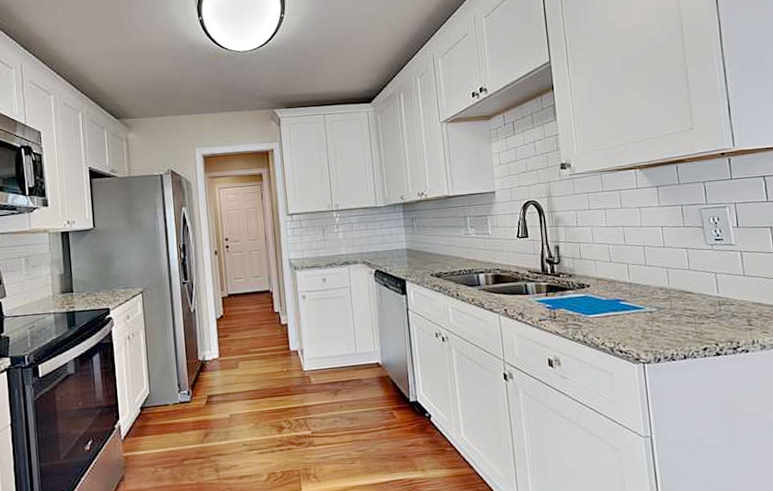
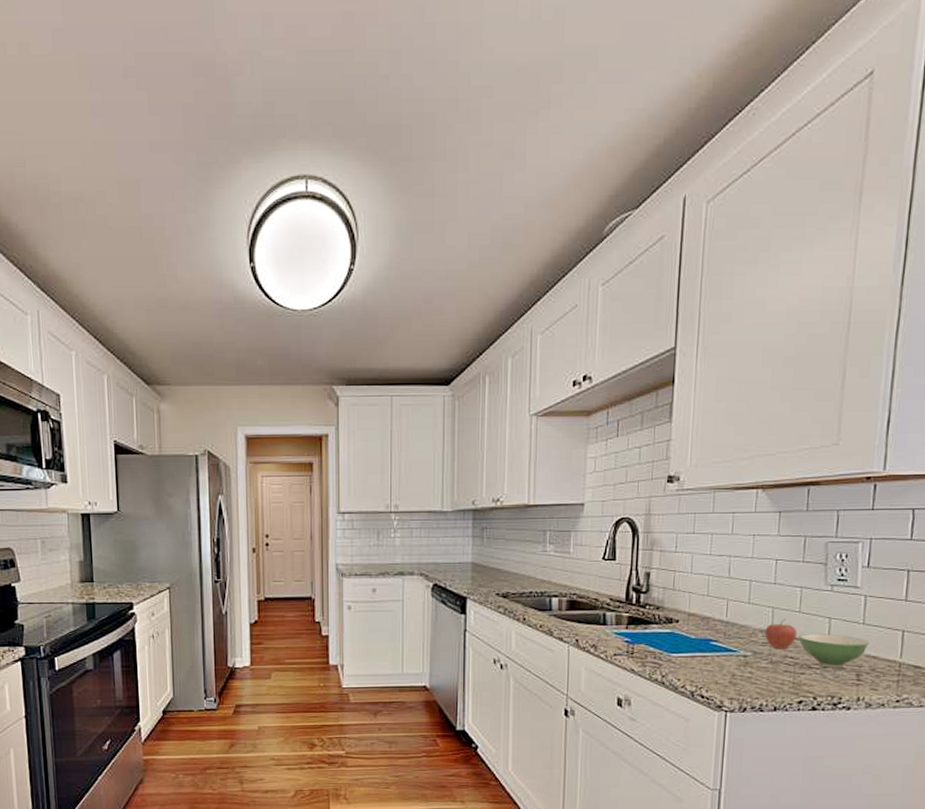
fruit: none [663,277,691,304] -> present [765,619,798,650]
bowl: none [692,286,752,317] -> present [798,634,869,669]

